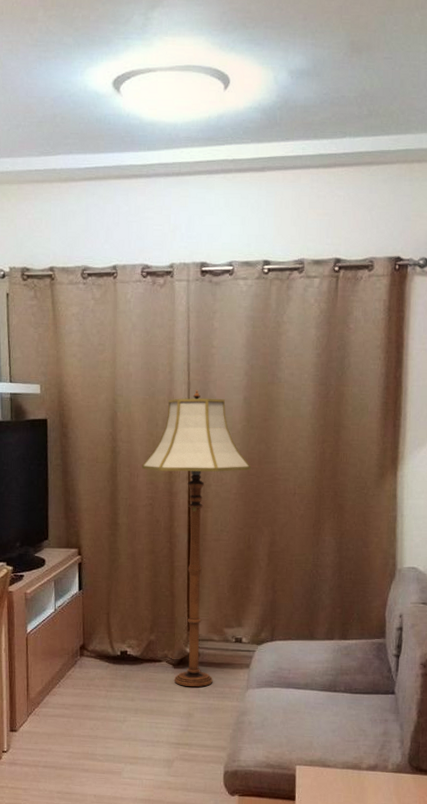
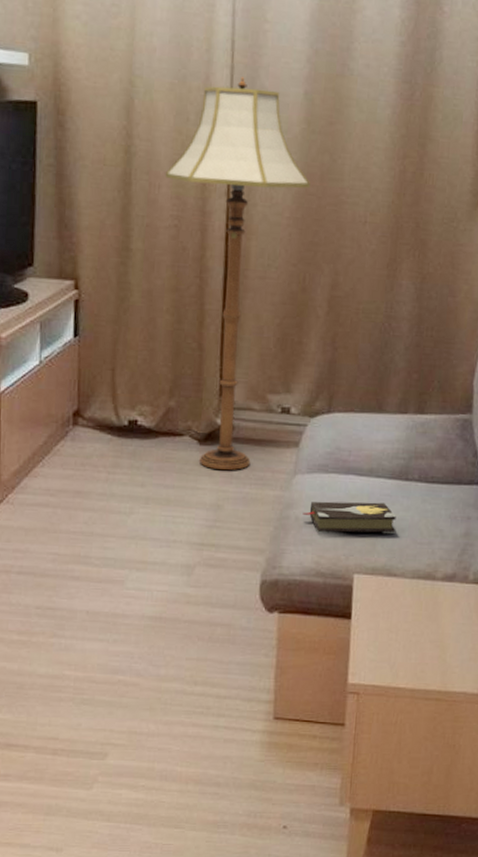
hardback book: none [254,709,328,735] -> present [302,501,396,535]

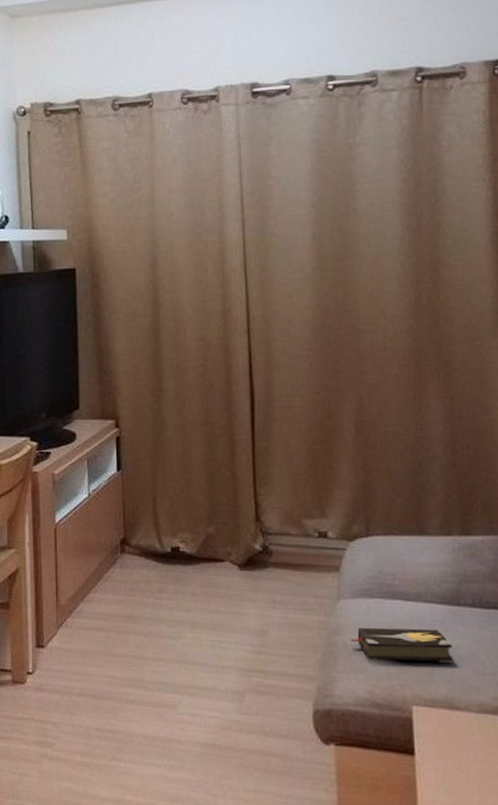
floor lamp: present [165,76,310,470] -> none [189,227,326,595]

